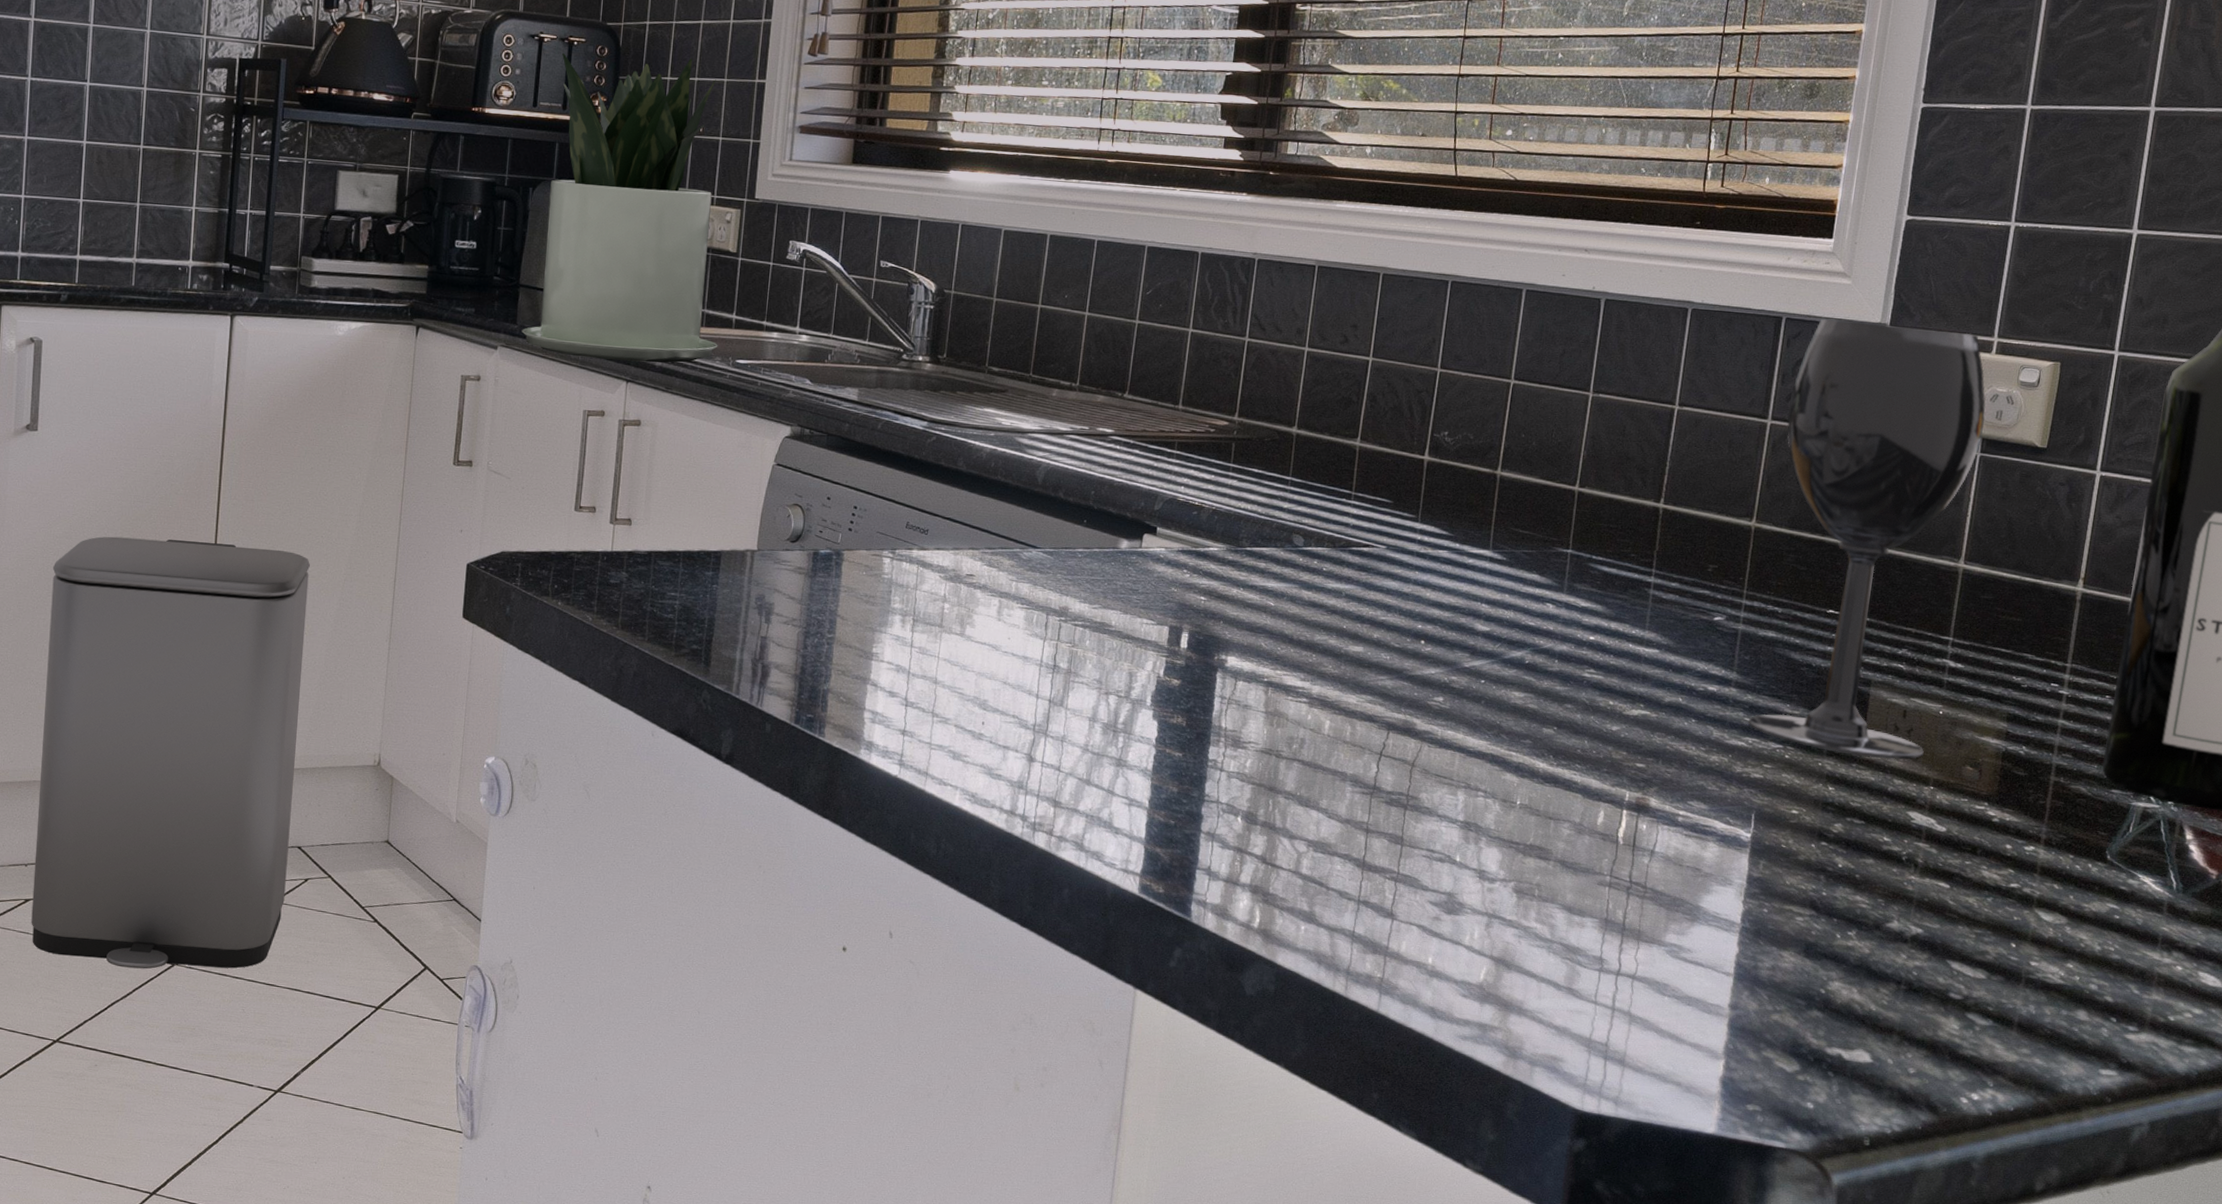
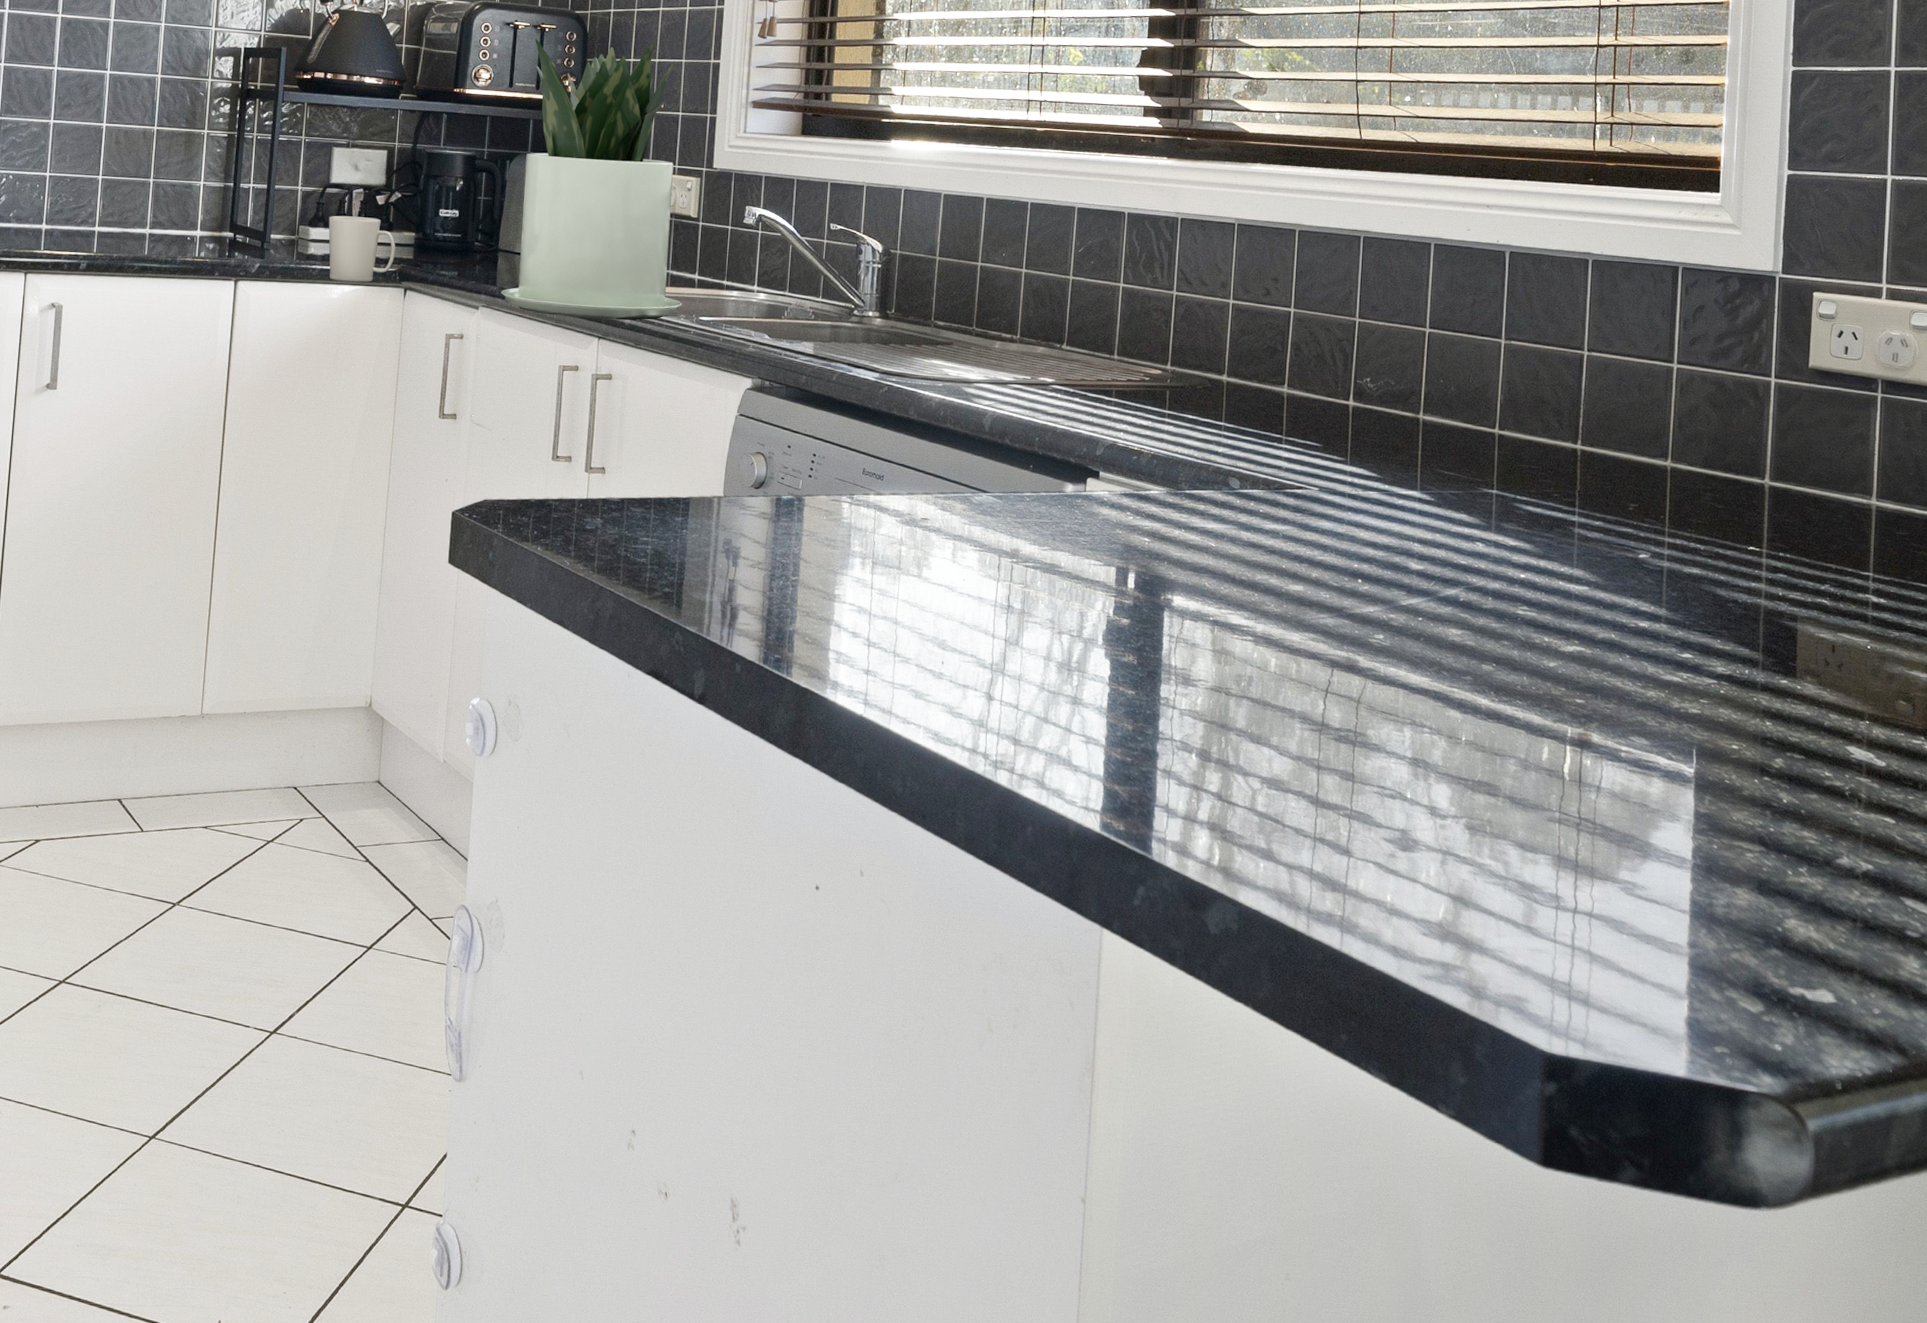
pedal bin: present [31,536,310,969] -> none [41,488,306,909]
mug: none [333,245,408,319] -> present [328,215,396,283]
wine glass: present [1747,318,1986,760] -> none [1681,267,1883,695]

